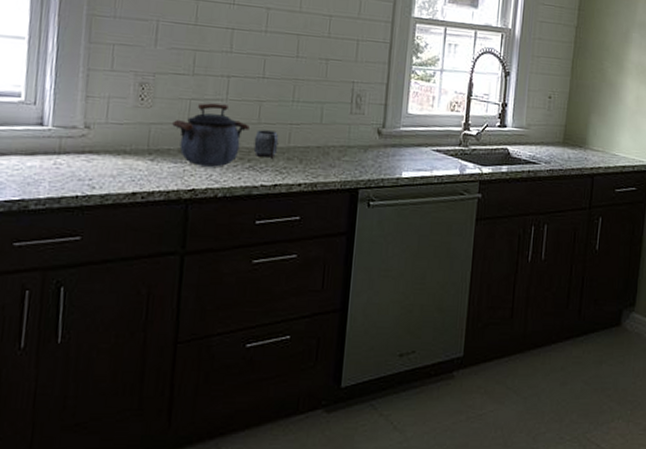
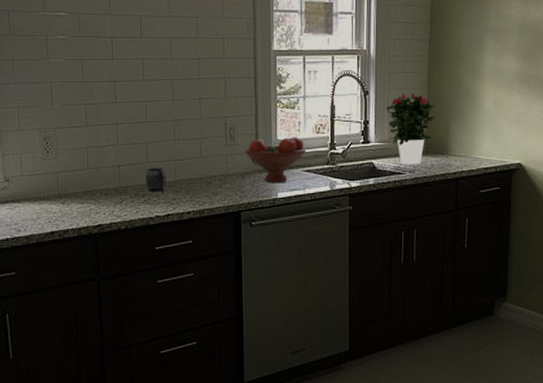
kettle: present [172,103,250,167] -> none [75,149,140,204]
fruit bowl: none [371,110,438,162] -> present [245,137,307,184]
potted flower: none [526,79,578,156] -> present [386,93,436,165]

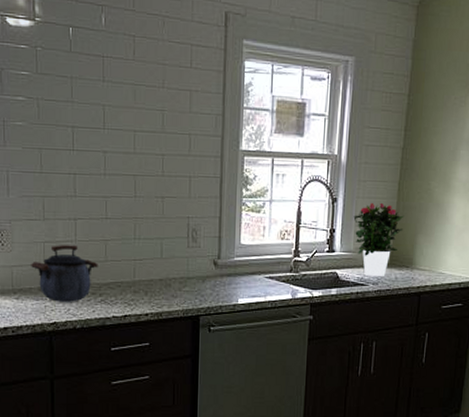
kettle: none [75,149,140,204] -> present [31,245,98,302]
mug: present [145,168,167,193] -> none [103,267,125,293]
fruit bowl: present [245,137,307,184] -> none [207,242,270,289]

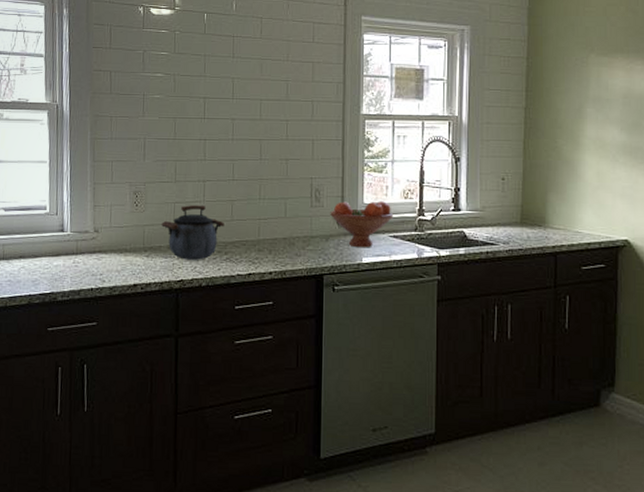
fruit bowl: none [207,242,270,289] -> present [330,201,394,248]
potted flower: present [353,202,404,277] -> none [478,161,533,236]

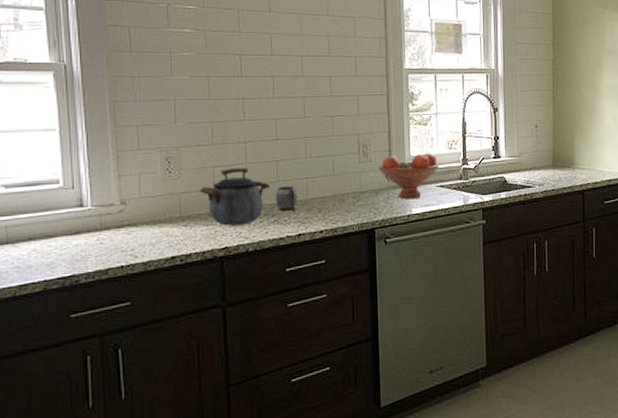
mug: none [229,226,250,251] -> present [275,186,298,212]

